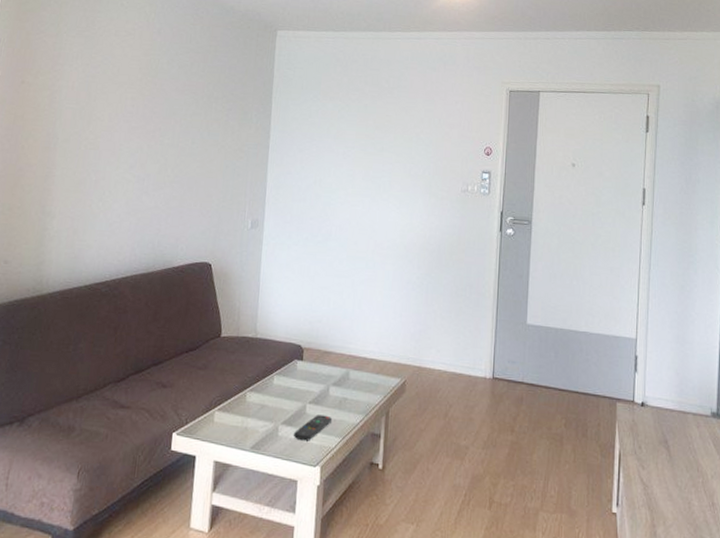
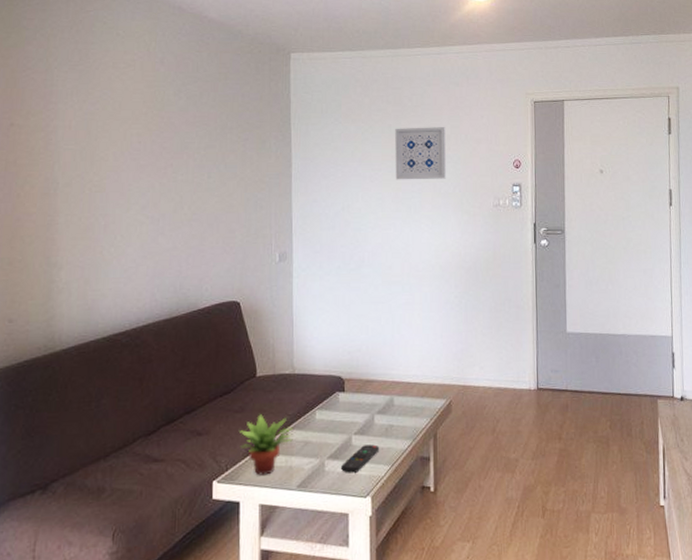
succulent plant: none [200,372,252,433] -> present [238,413,293,475]
wall art: none [367,108,420,161] -> present [395,127,446,180]

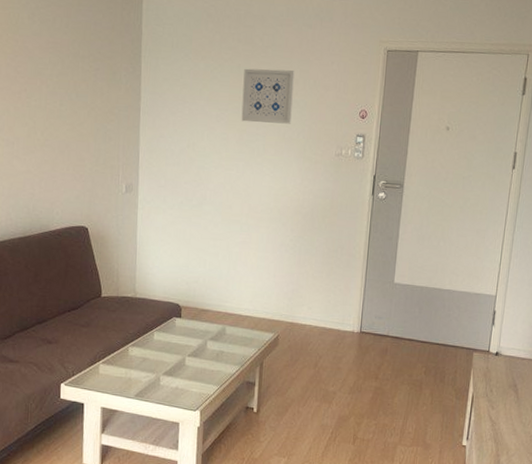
succulent plant: present [238,413,293,475] -> none [84,329,133,383]
remote control: present [341,444,379,473] -> none [175,366,210,389]

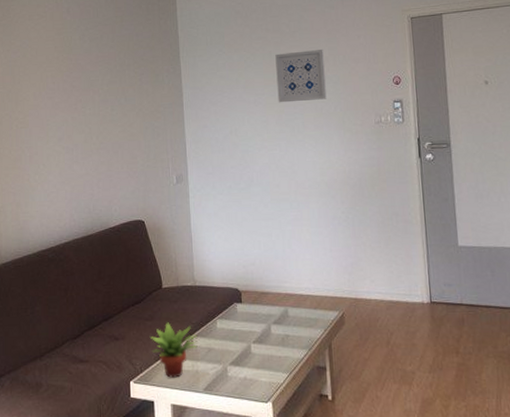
succulent plant: none [84,329,133,383] -> present [149,321,198,378]

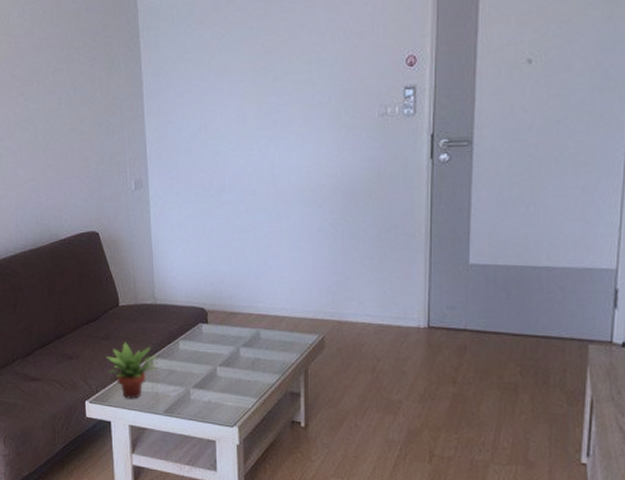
wall art: present [275,50,327,103] -> none [257,22,319,92]

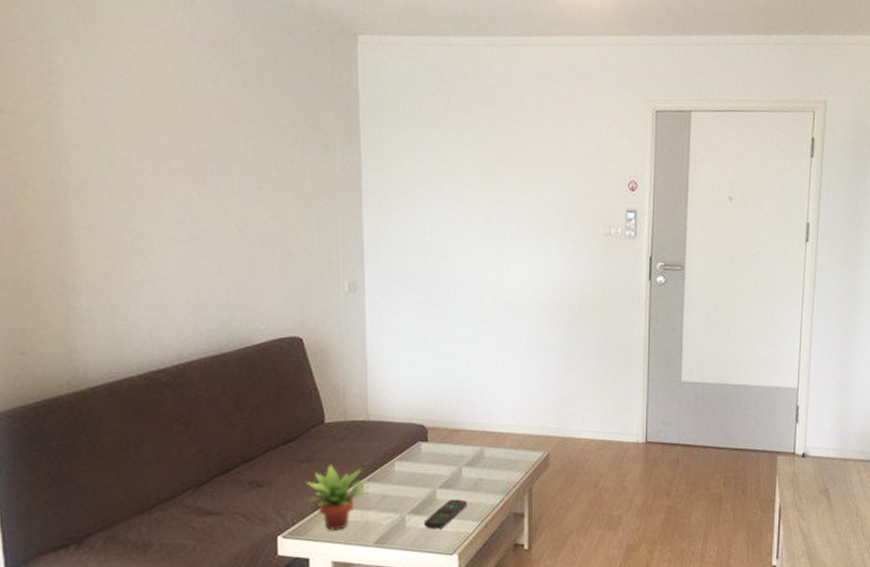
remote control: none [207,377,245,403] -> present [424,499,467,529]

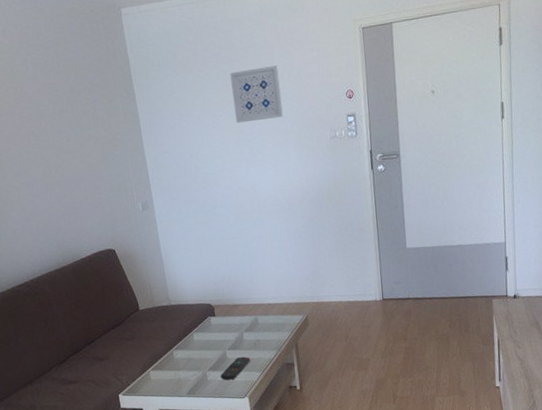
succulent plant: present [305,463,369,531] -> none [132,339,178,388]
wall art: none [488,136,549,201] -> present [230,66,283,124]

